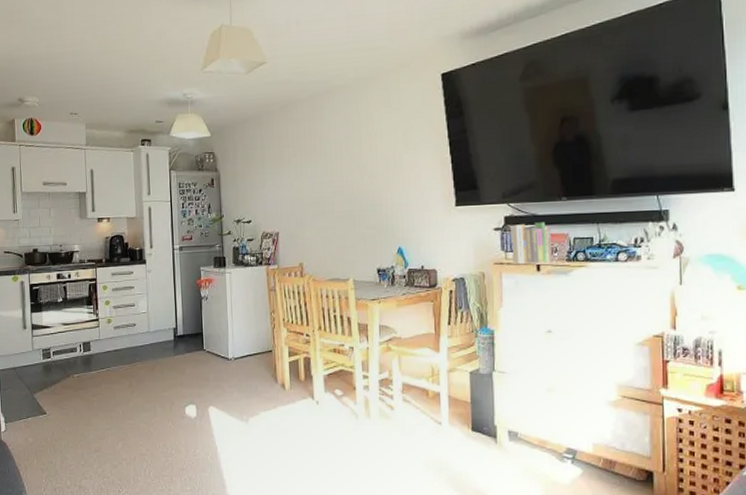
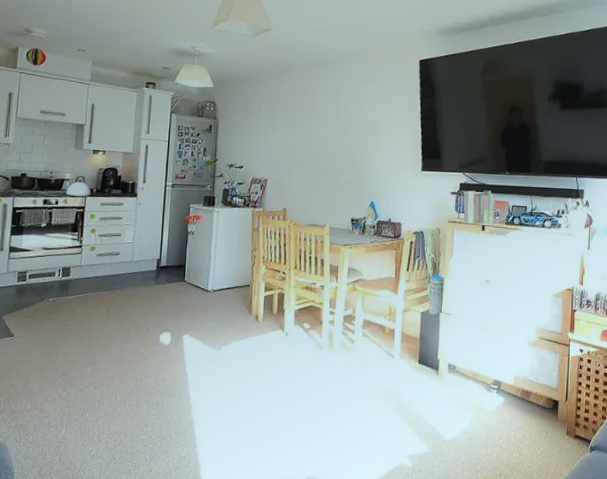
kettle: none [76,245,101,268] -> present [65,175,91,197]

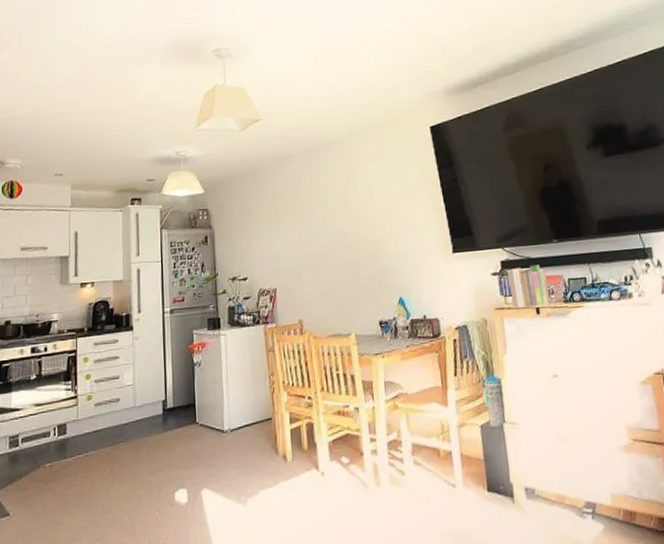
kettle: present [65,175,91,197] -> none [54,313,82,340]

